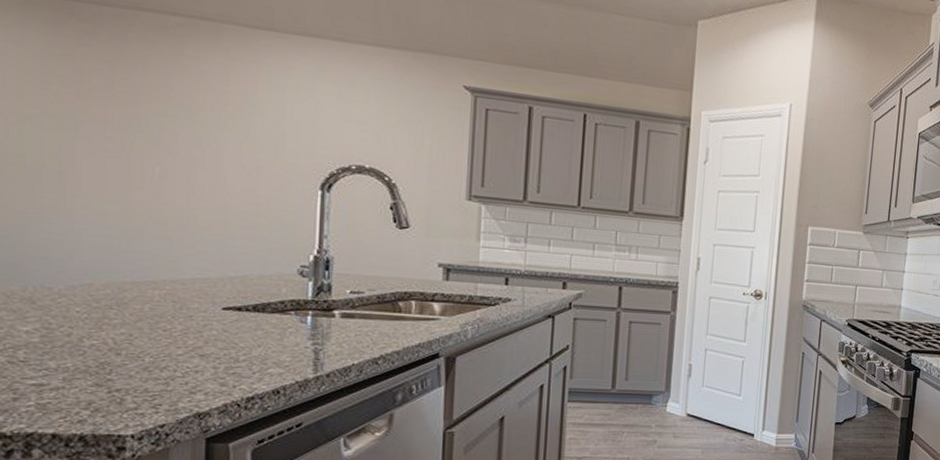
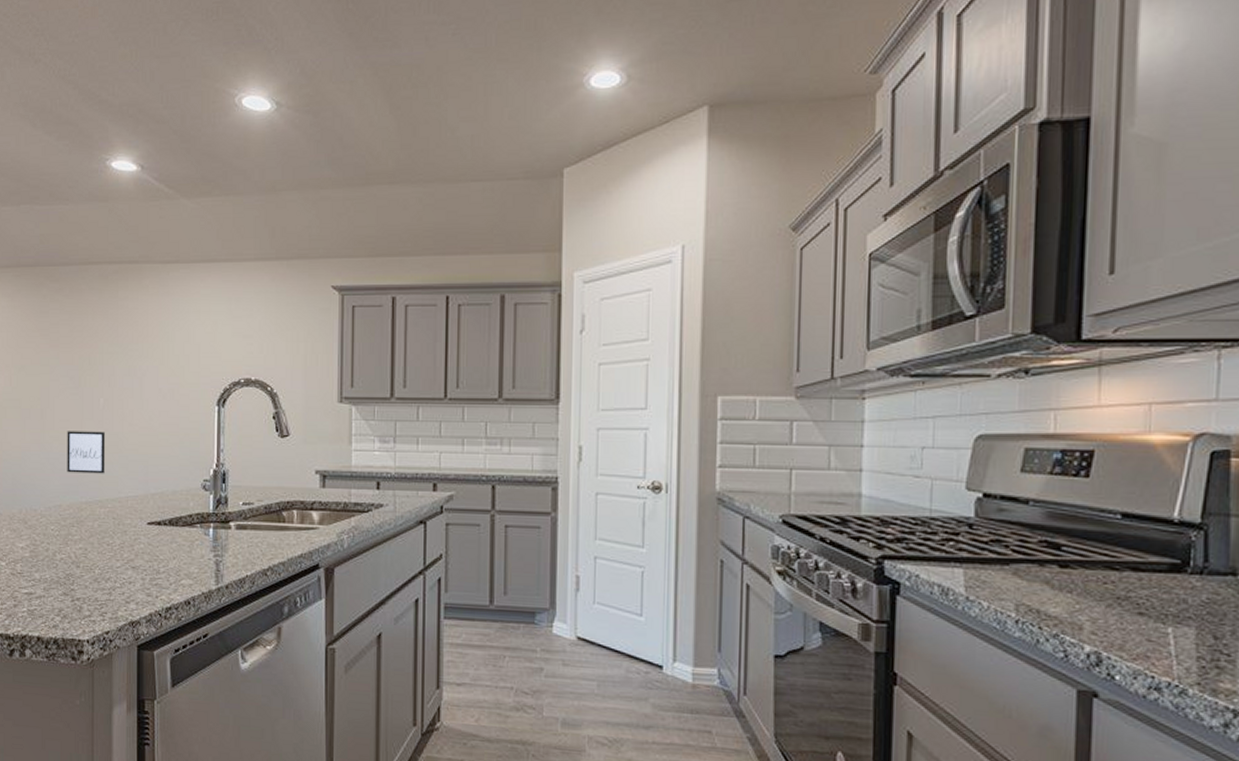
wall art: none [102,199,162,252] -> present [67,431,105,474]

